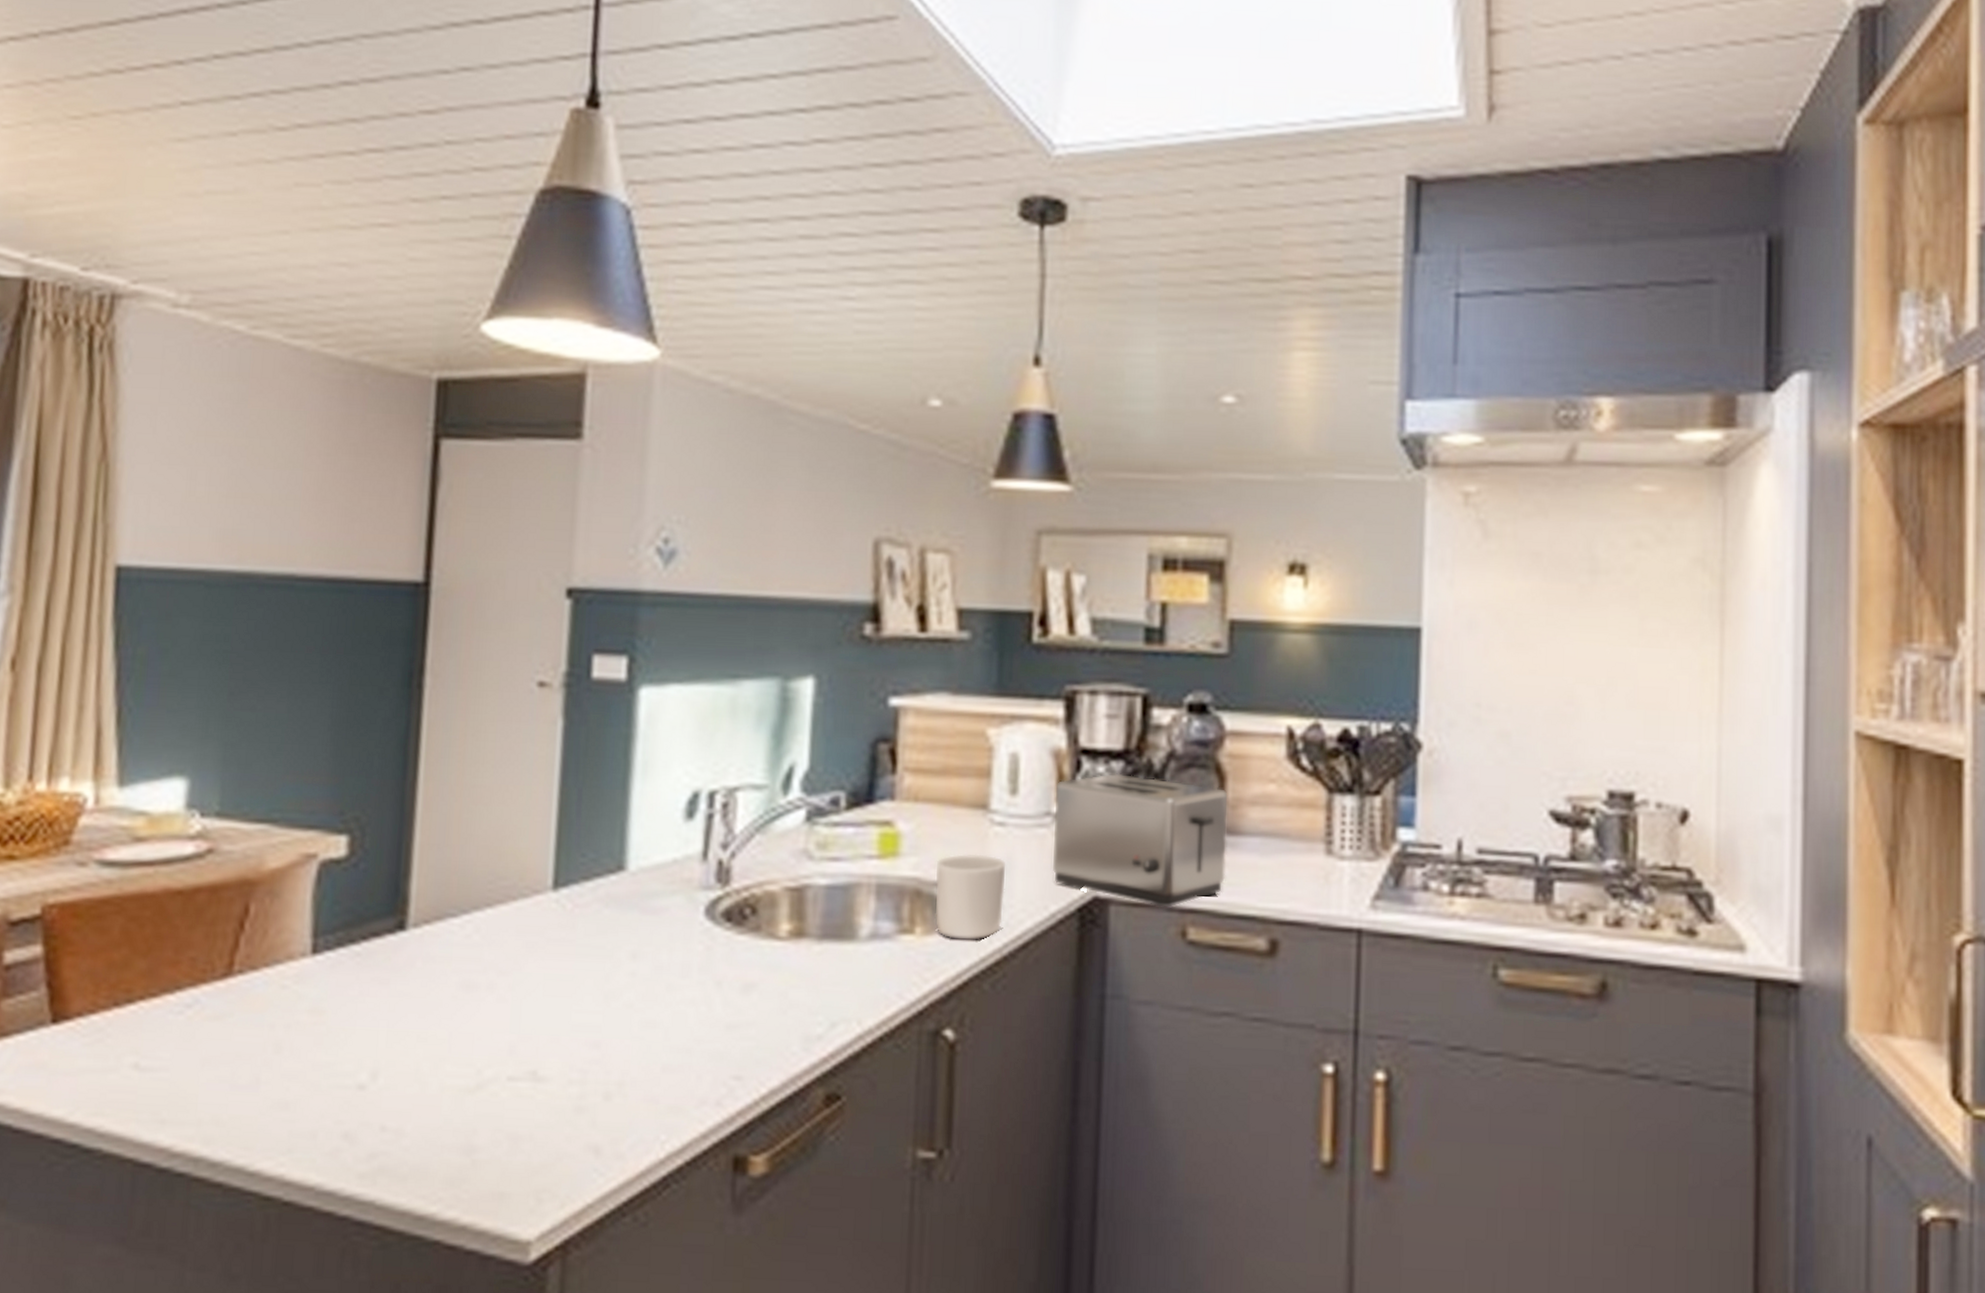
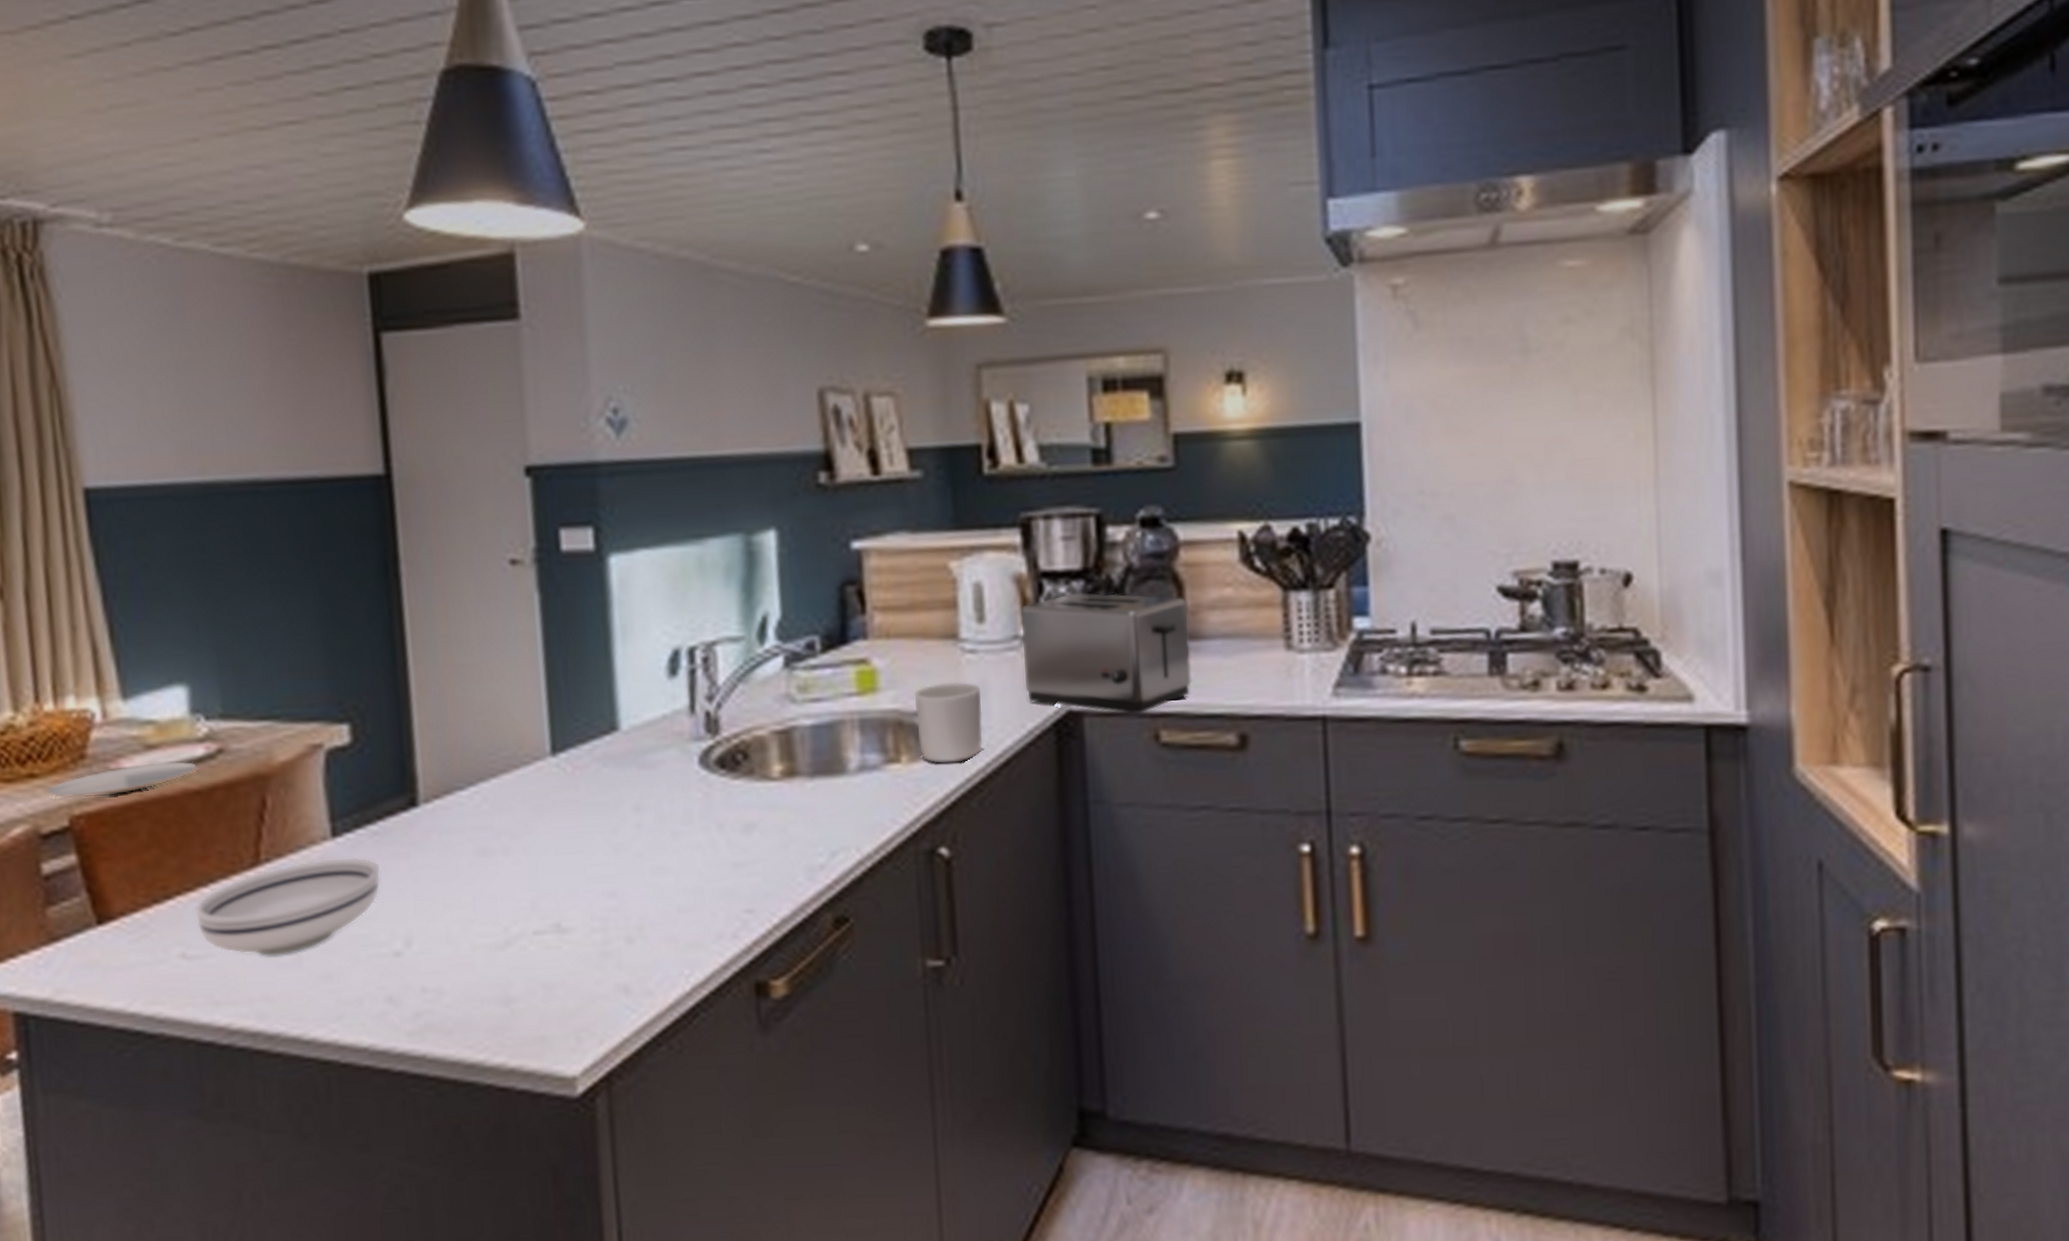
plate: none [24,856,183,886] -> present [47,761,197,798]
bowl: none [155,976,357,1077] -> present [195,857,381,957]

